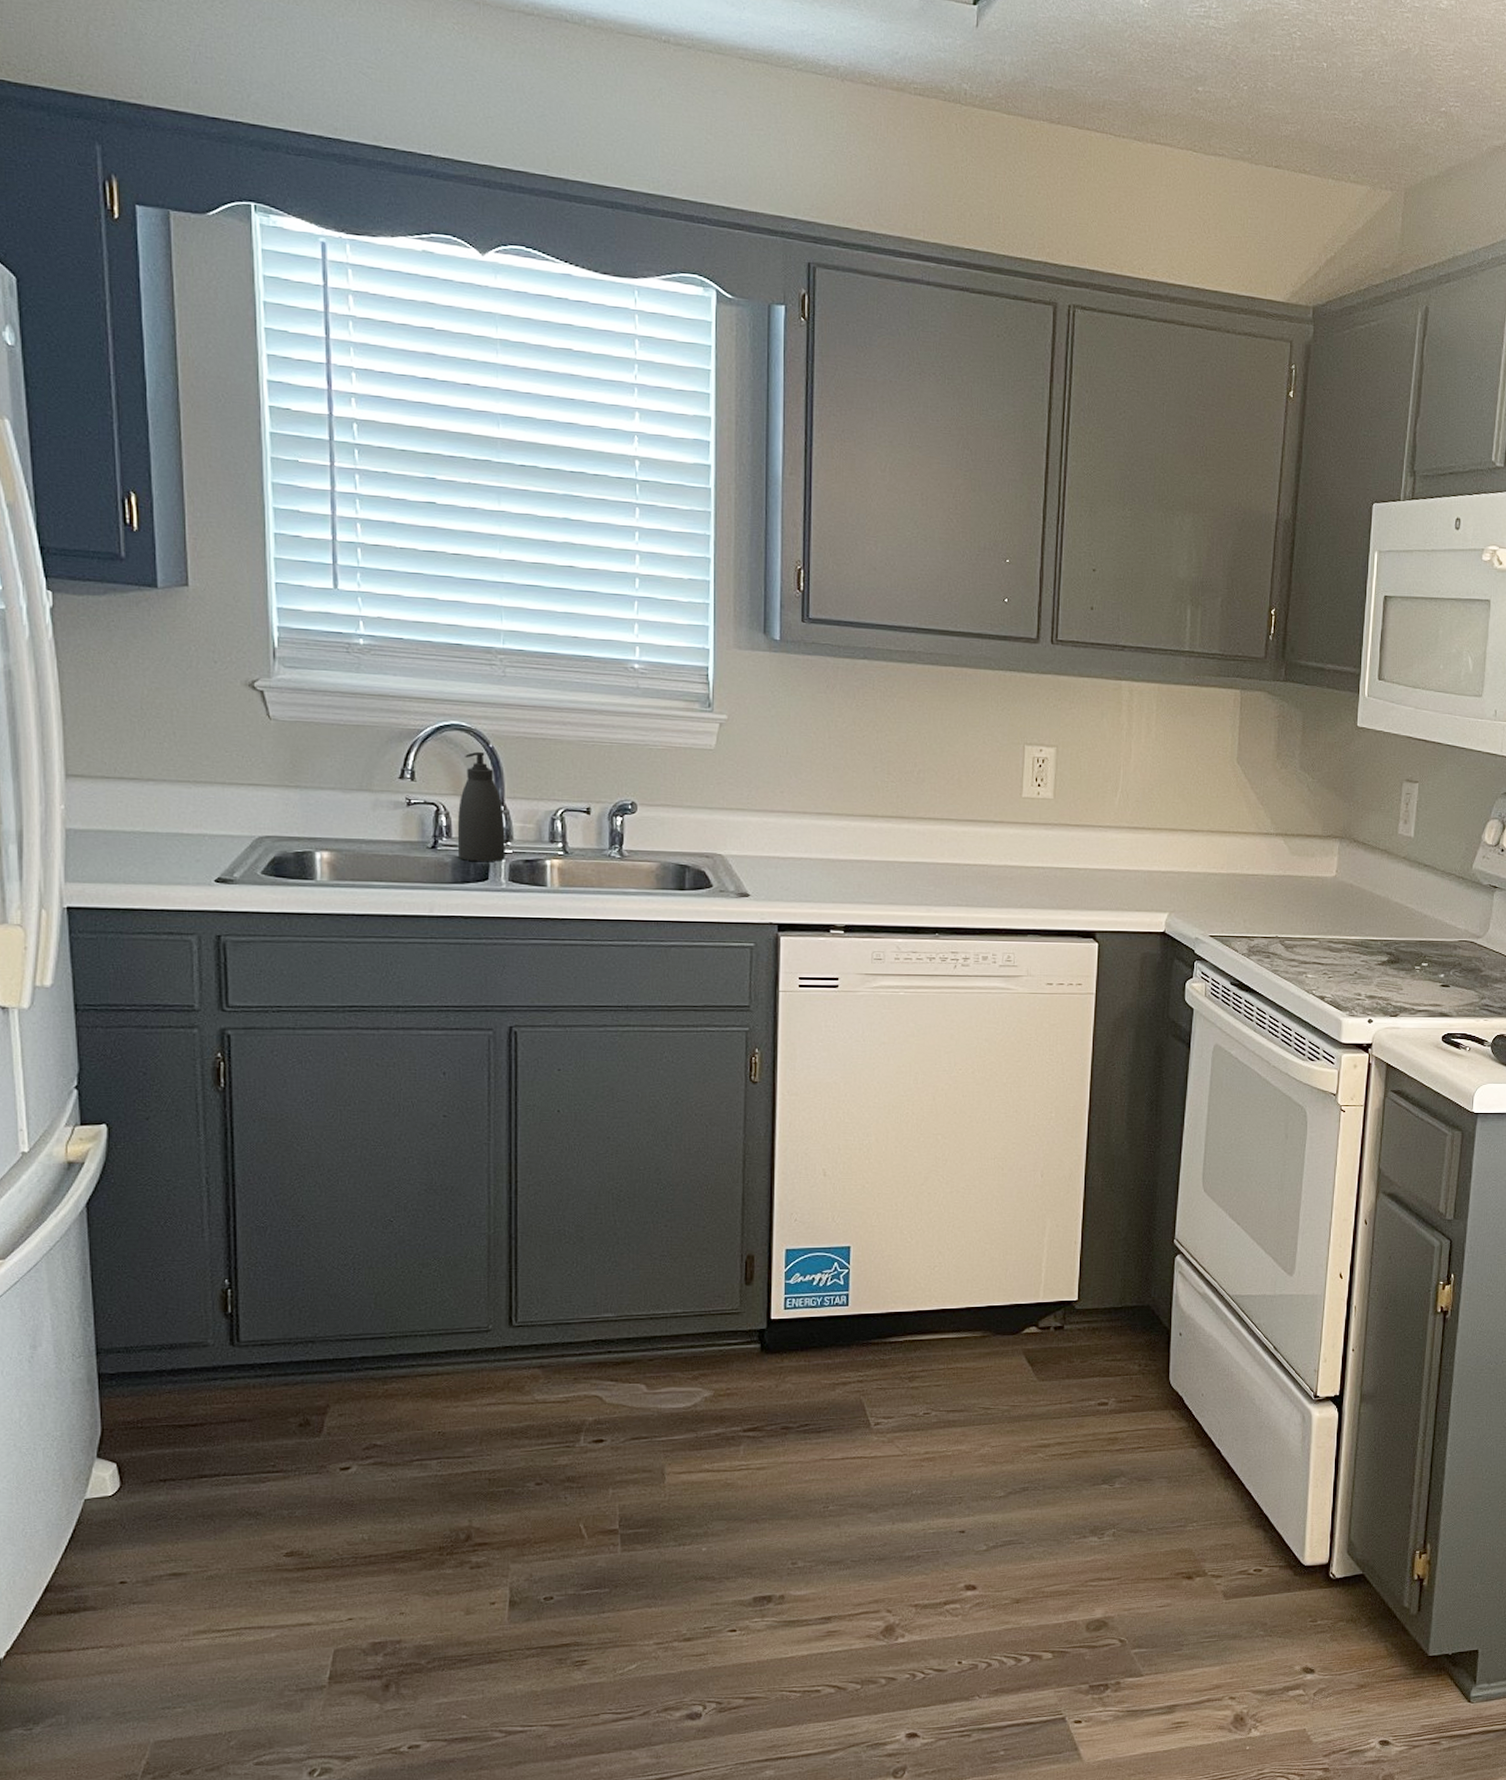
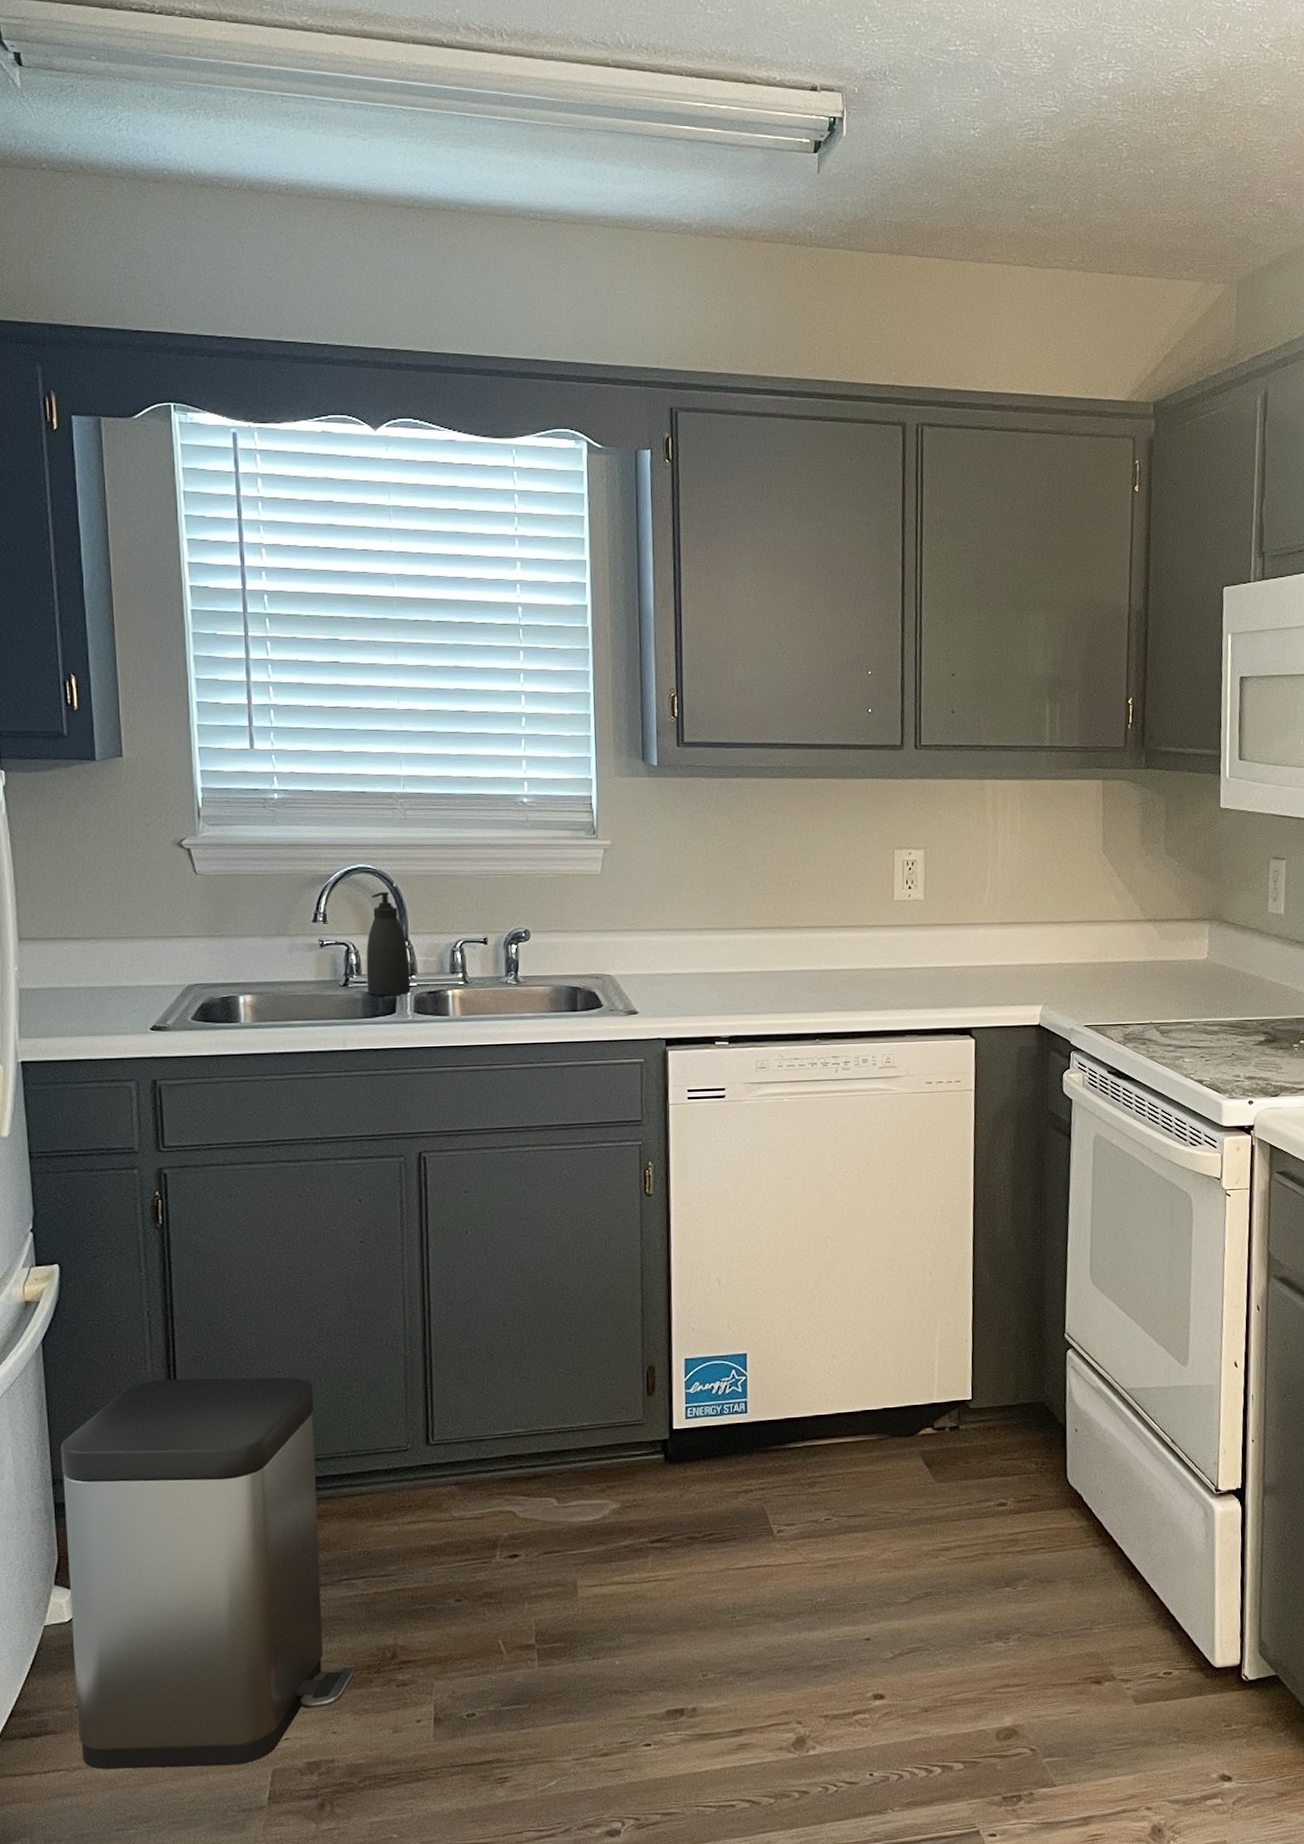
pedal bin: none [106,1249,425,1647] -> present [60,1377,355,1769]

